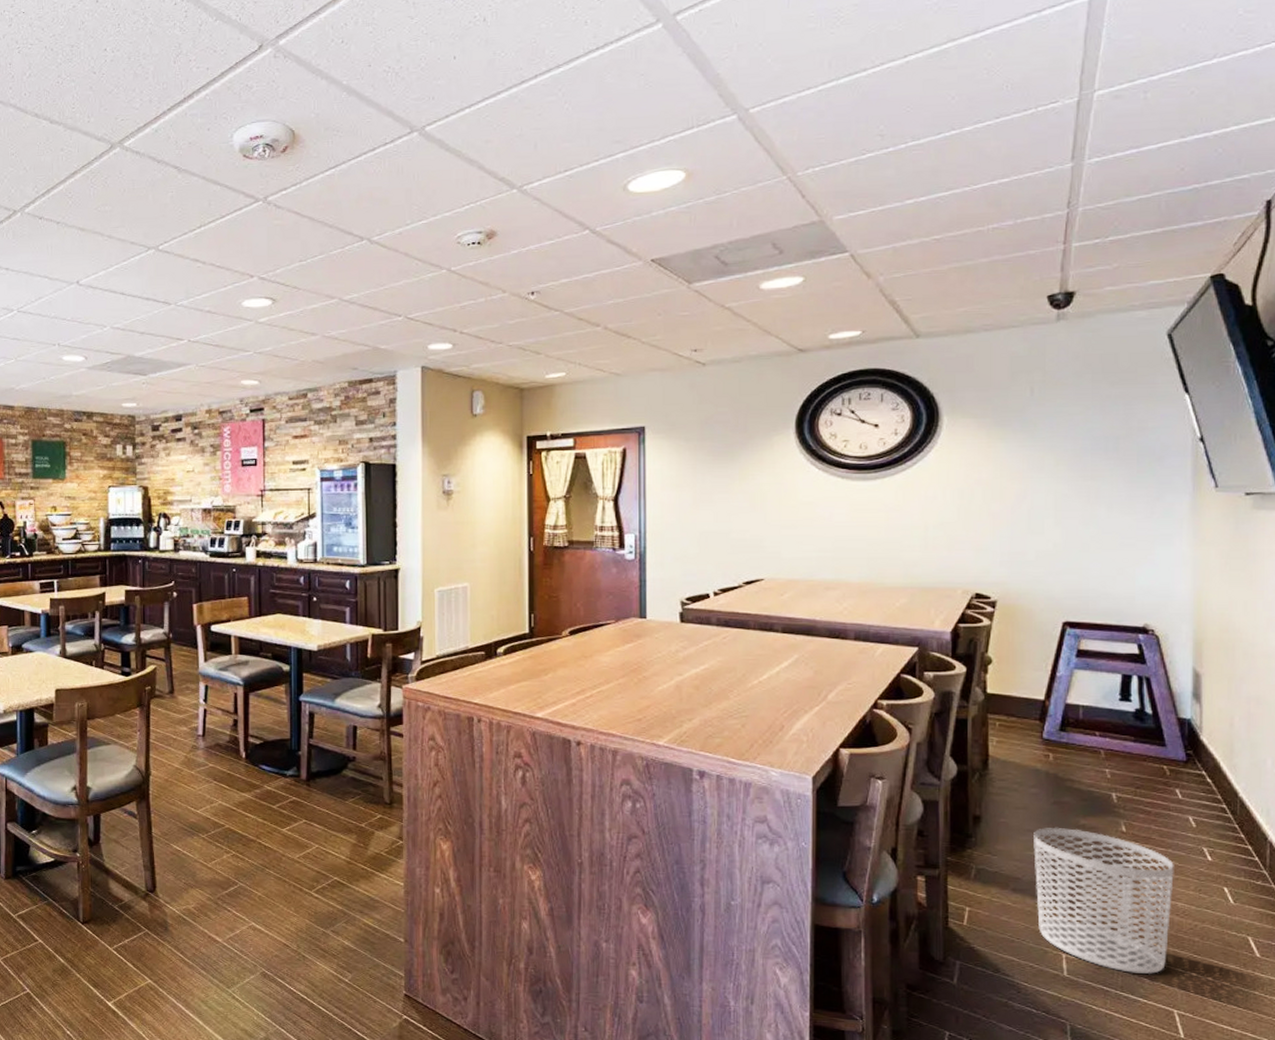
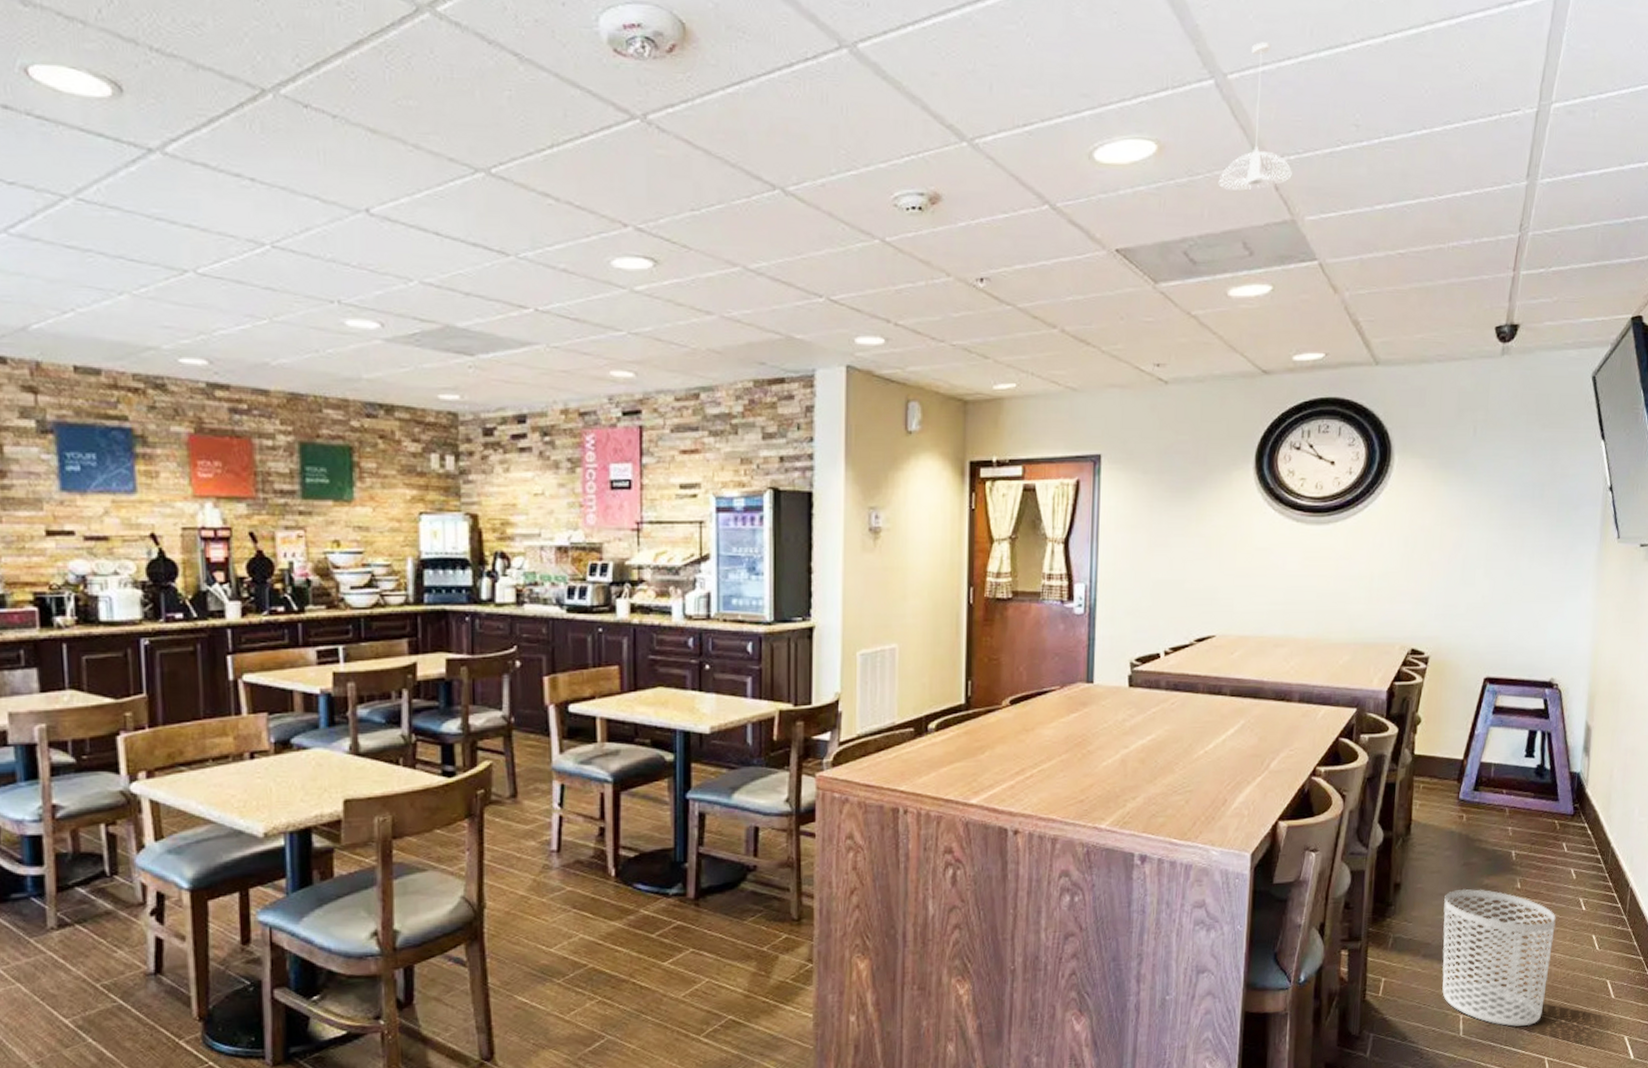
pendant light: none [745,79,818,202] -> present [1218,42,1292,191]

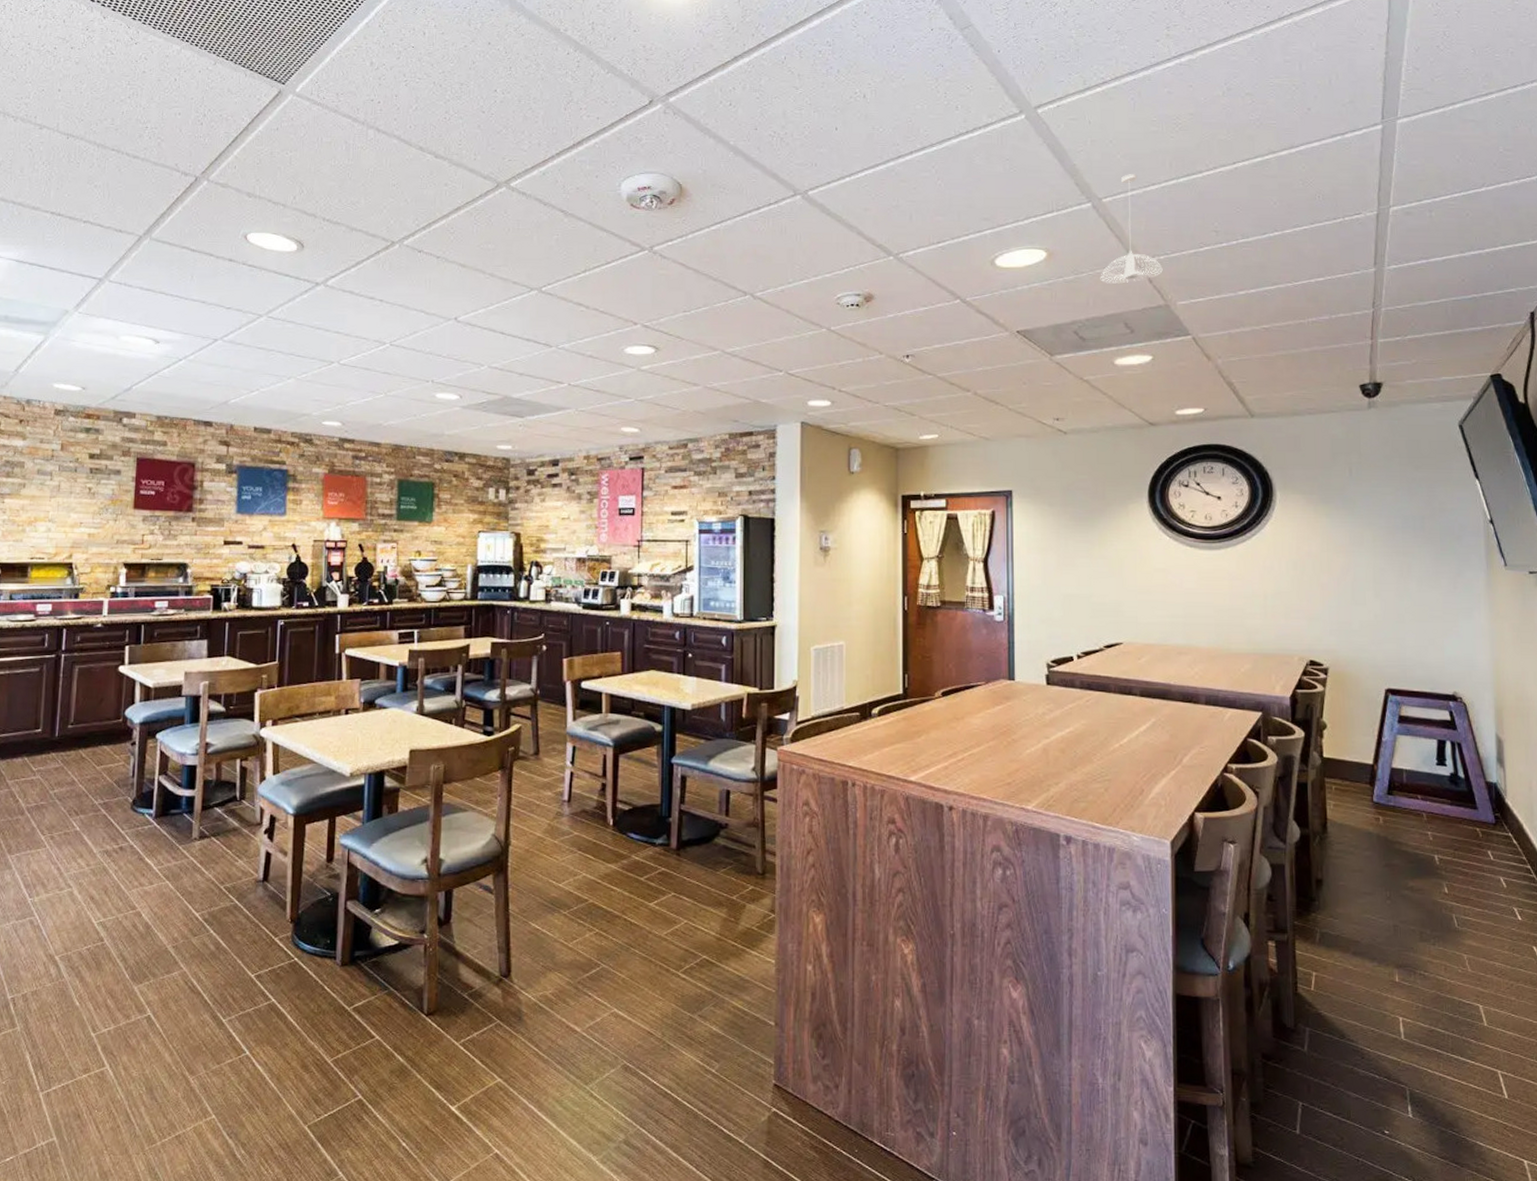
waste bin: present [1442,888,1556,1027] -> none [1369,889,1491,1036]

